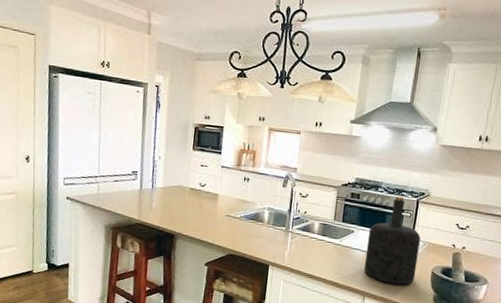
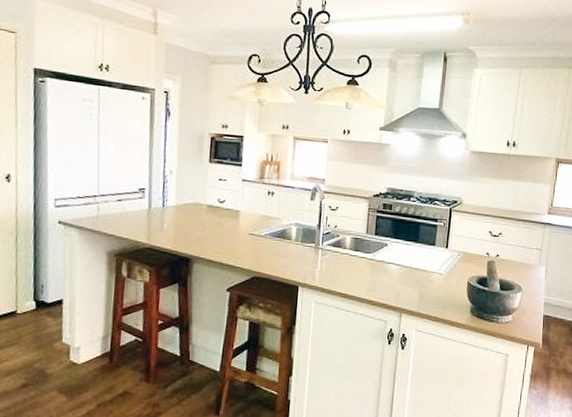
bottle: present [364,196,421,285] -> none [399,206,455,298]

